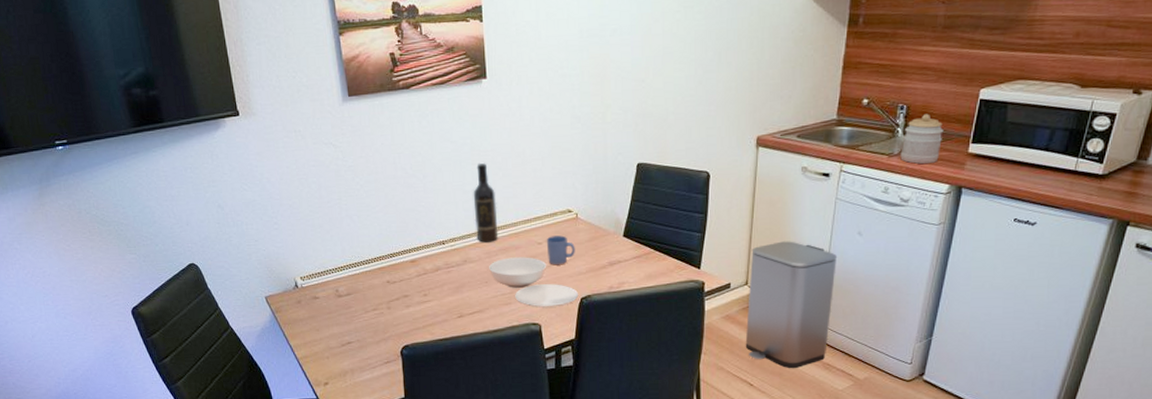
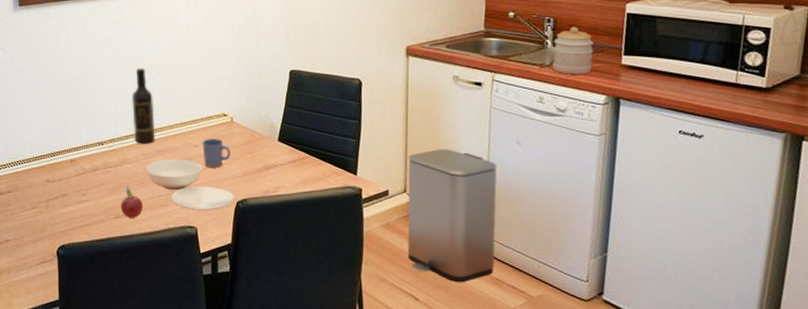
fruit: none [463,283,487,317] -> present [120,184,144,218]

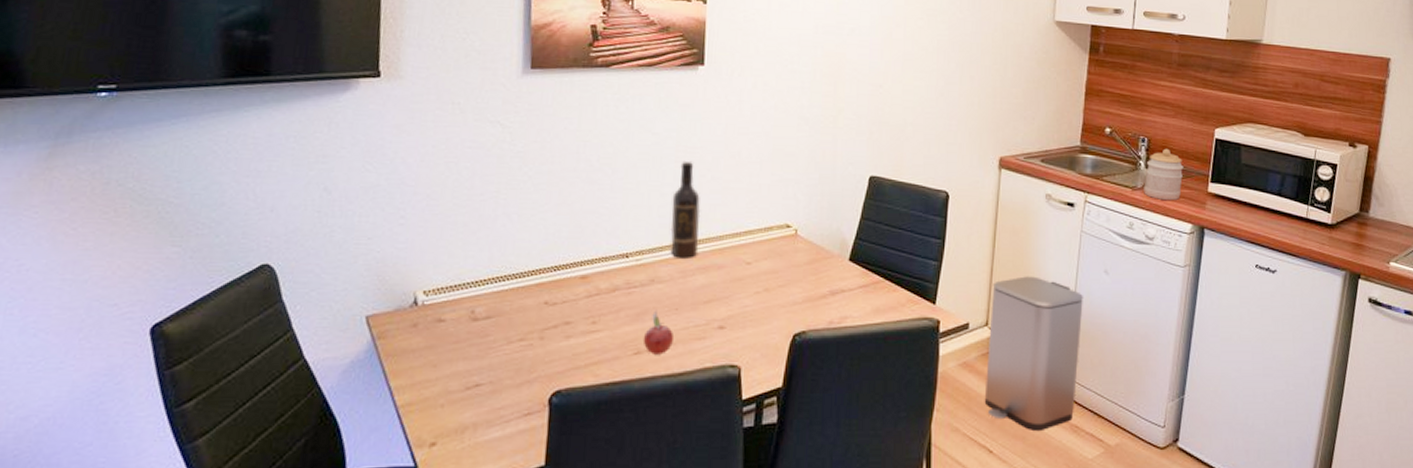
bowl: present [146,159,203,191] -> none [682,279,755,320]
plate: present [171,187,235,210] -> none [711,315,792,345]
mug: present [202,139,231,168] -> none [756,255,791,292]

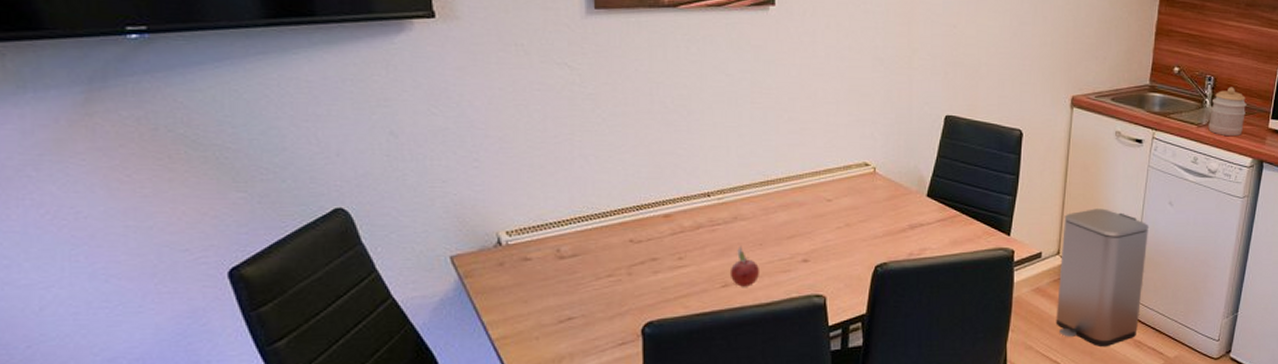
wine bottle: present [670,162,701,258] -> none [750,103,780,196]

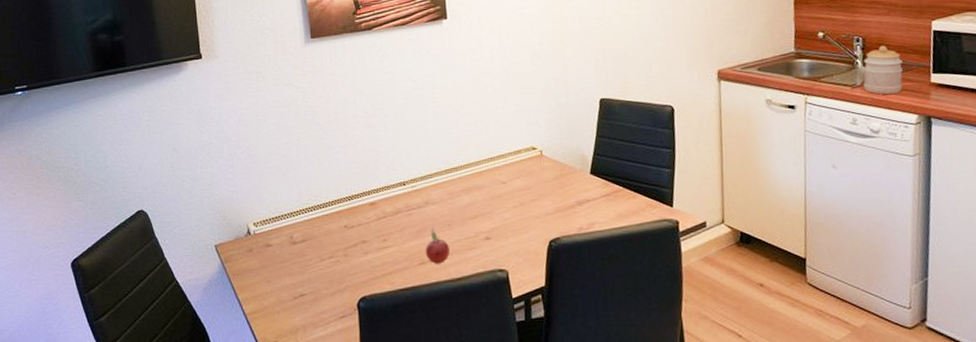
pedal bin: present [1056,208,1148,346] -> none [725,175,817,316]

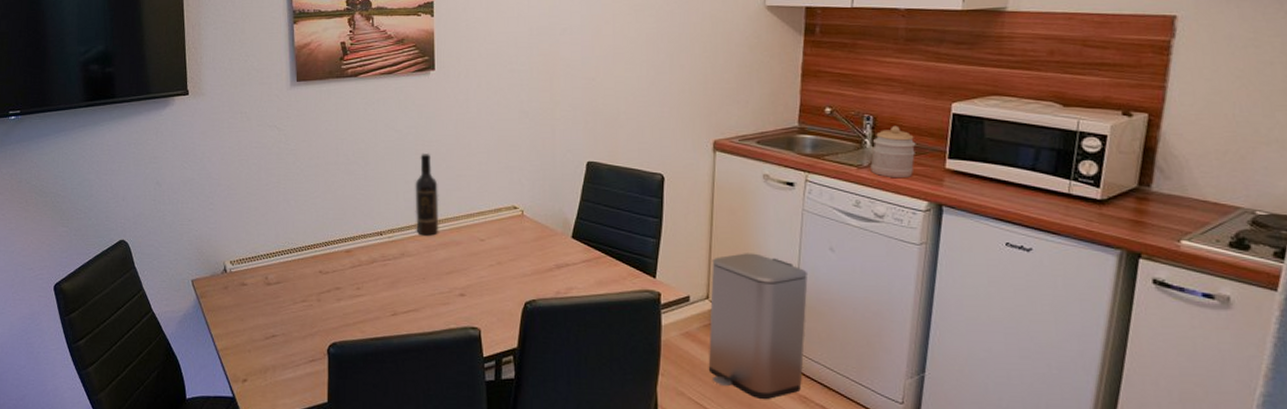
fruit: present [425,227,451,264] -> none [398,279,424,316]
wine bottle: none [434,101,461,183] -> present [415,154,439,236]
pedal bin: none [725,175,817,316] -> present [708,253,808,399]

